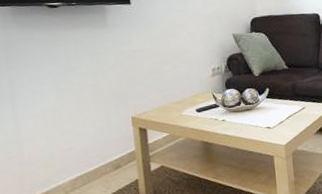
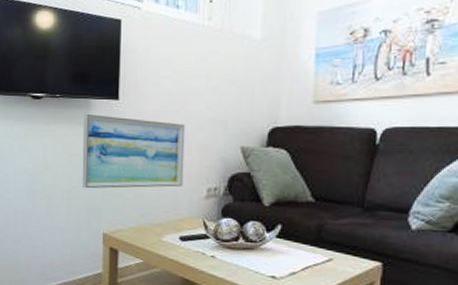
wall art: none [101,17,193,82] -> present [82,113,186,189]

